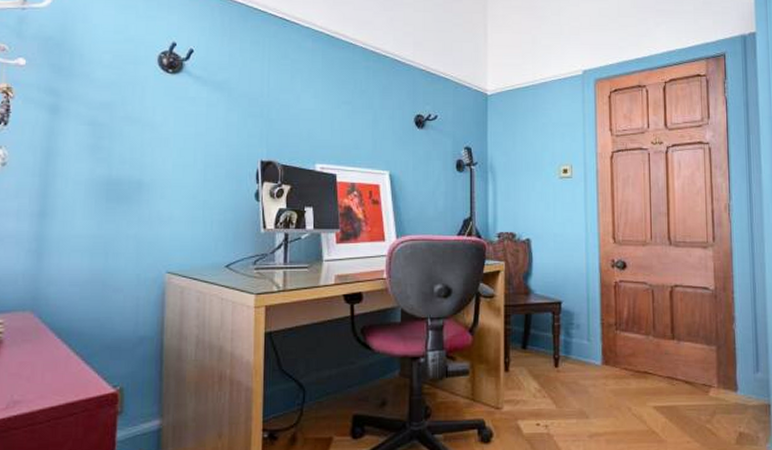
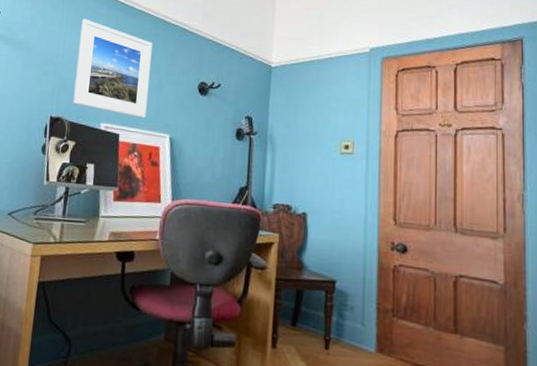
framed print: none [284,53,363,156] -> present [73,18,153,119]

